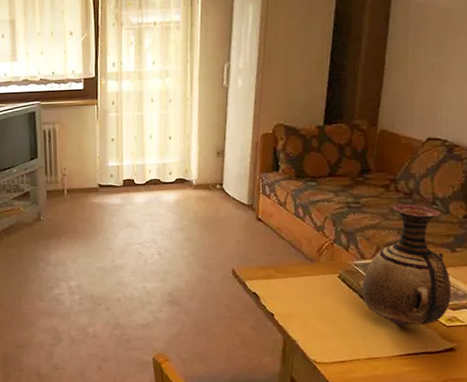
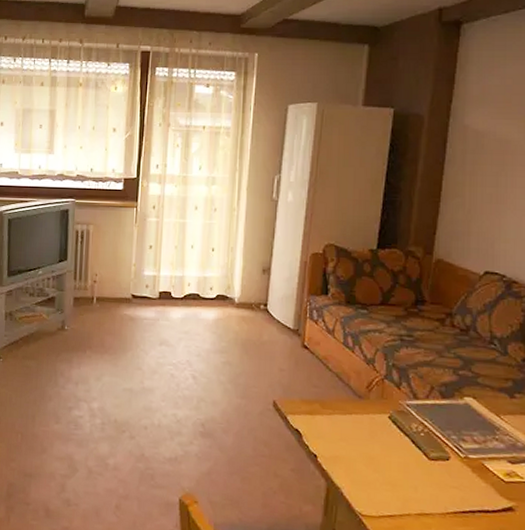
vase: present [362,203,452,326] -> none [414,340,510,479]

